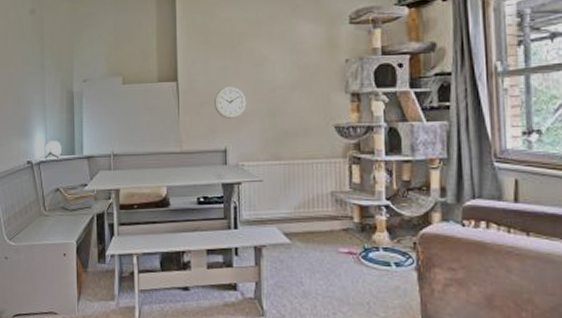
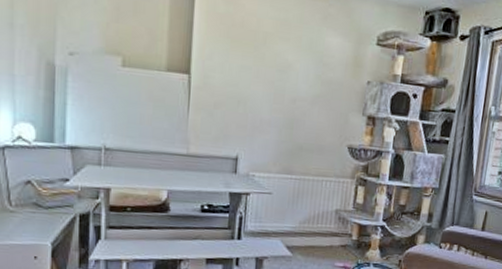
wall clock: present [214,86,247,119] -> none [229,89,265,125]

